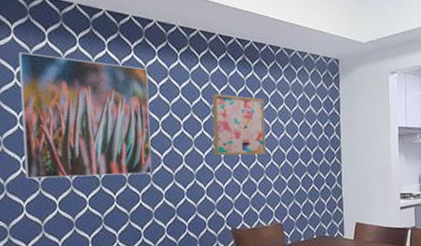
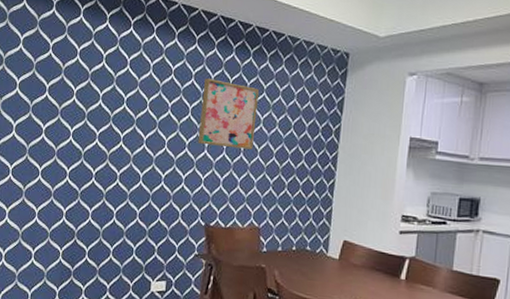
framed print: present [18,52,152,179] -> none [16,19,143,154]

